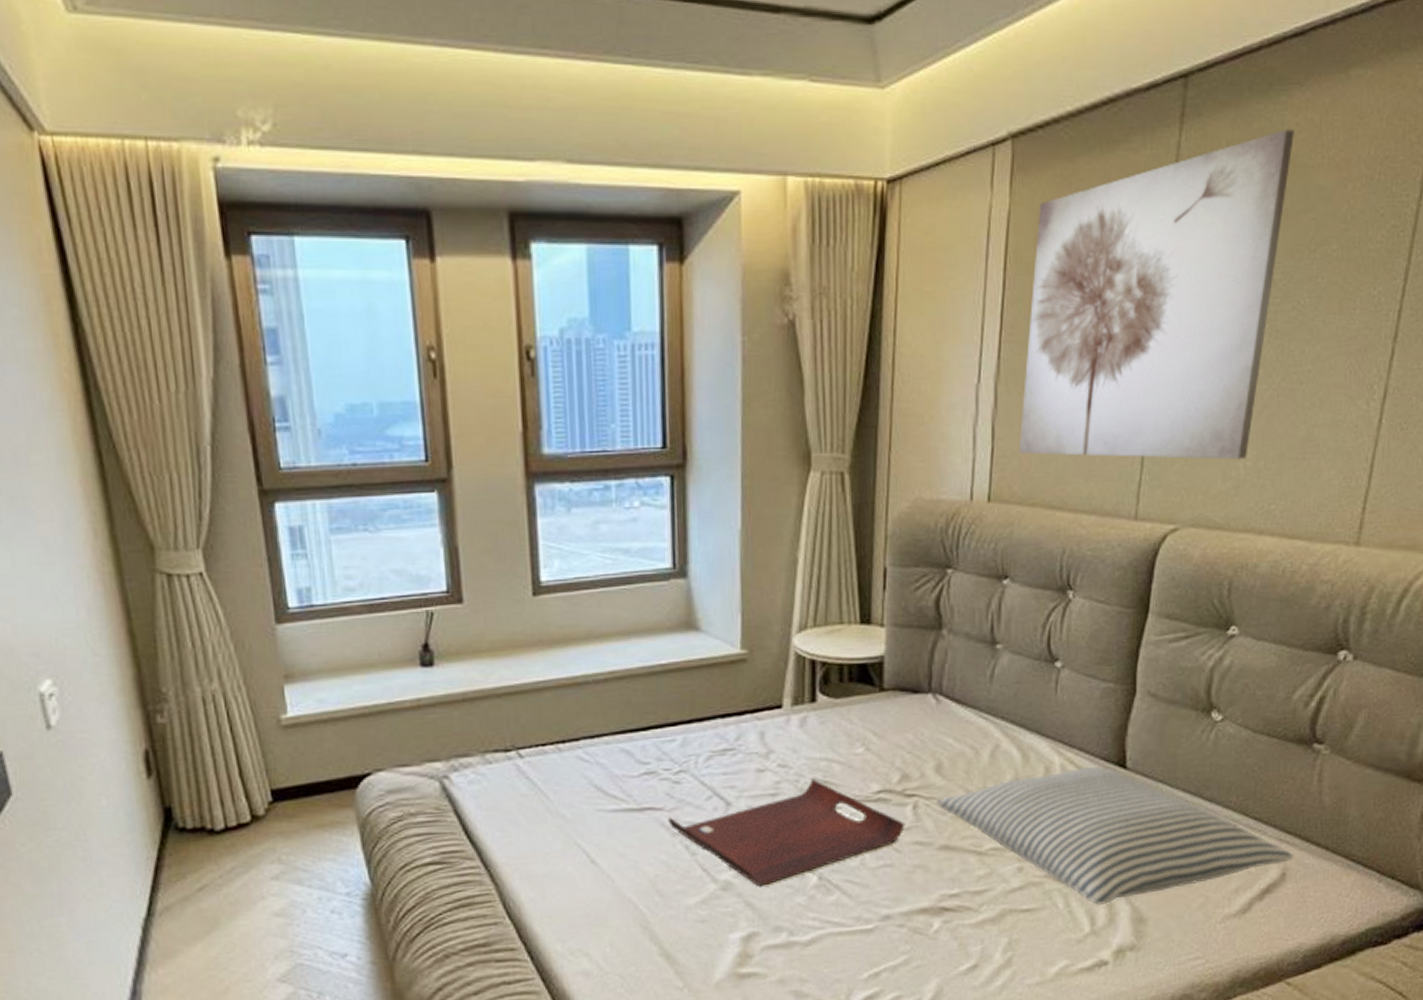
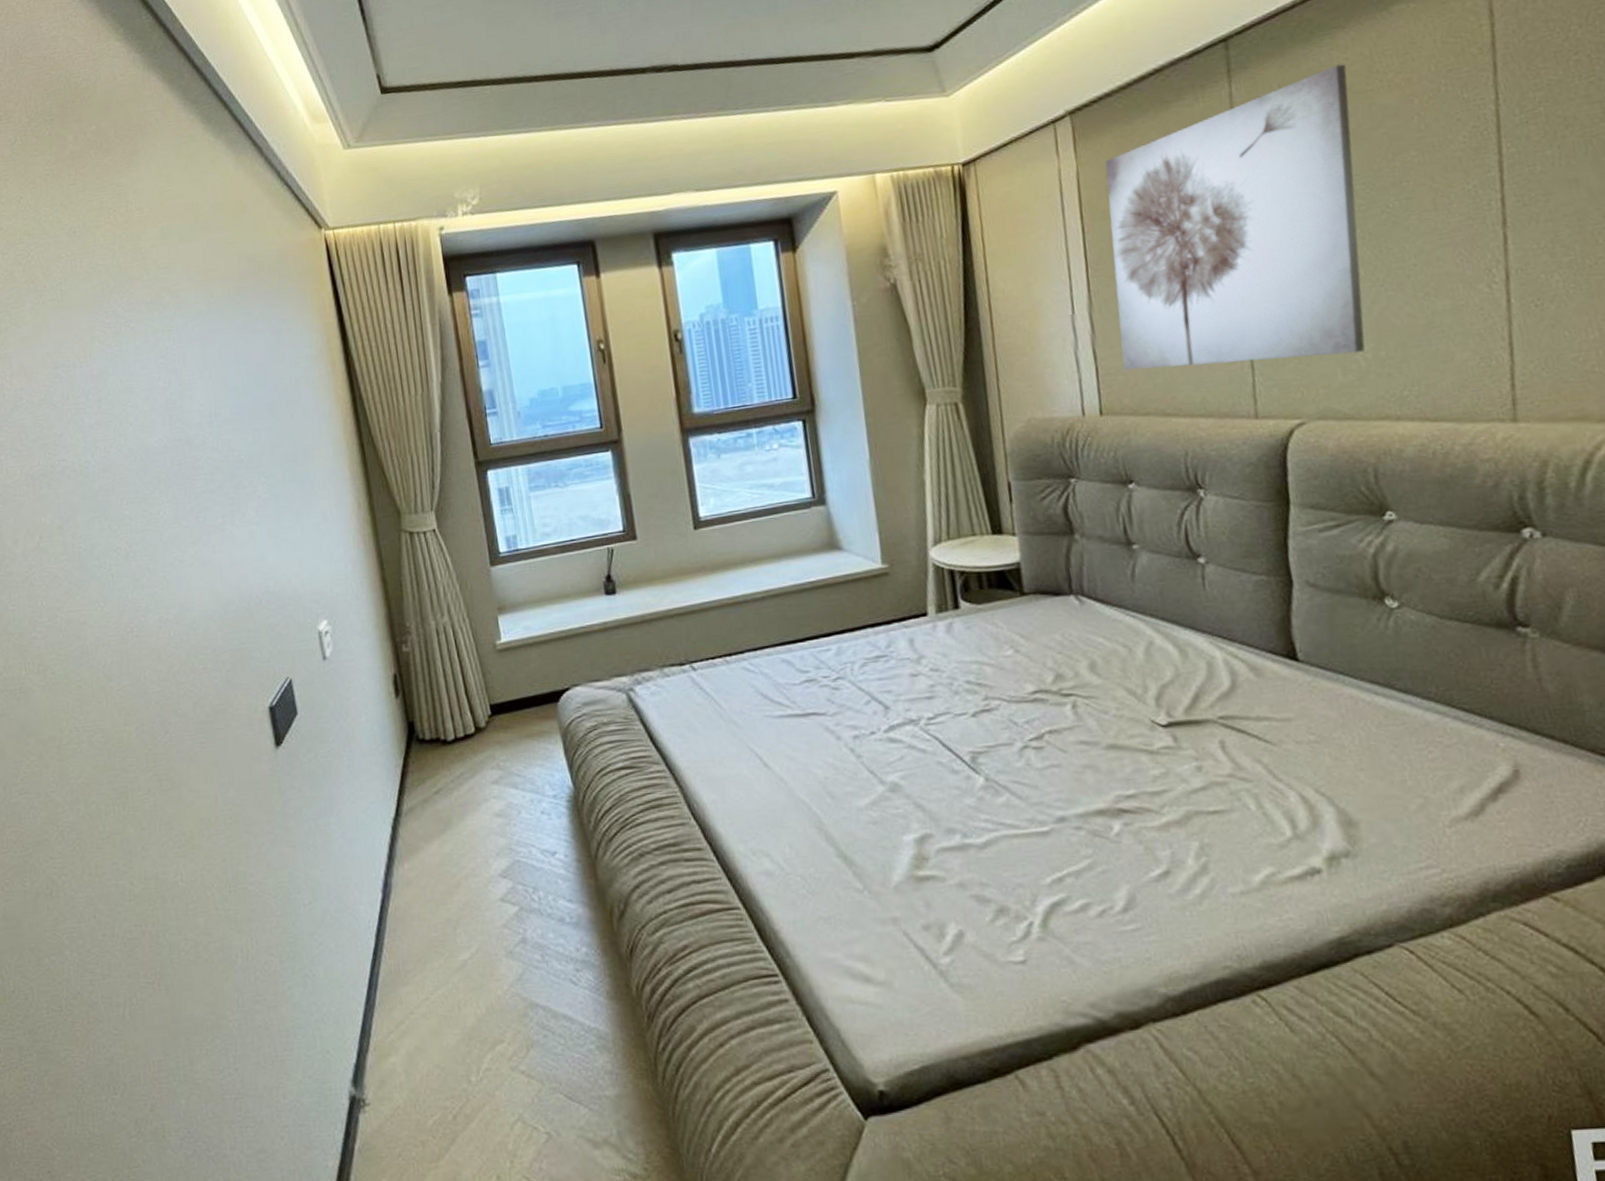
serving tray: present [668,778,905,887] -> none [831,681,1067,788]
pillow: present [937,765,1294,905] -> none [1096,659,1525,806]

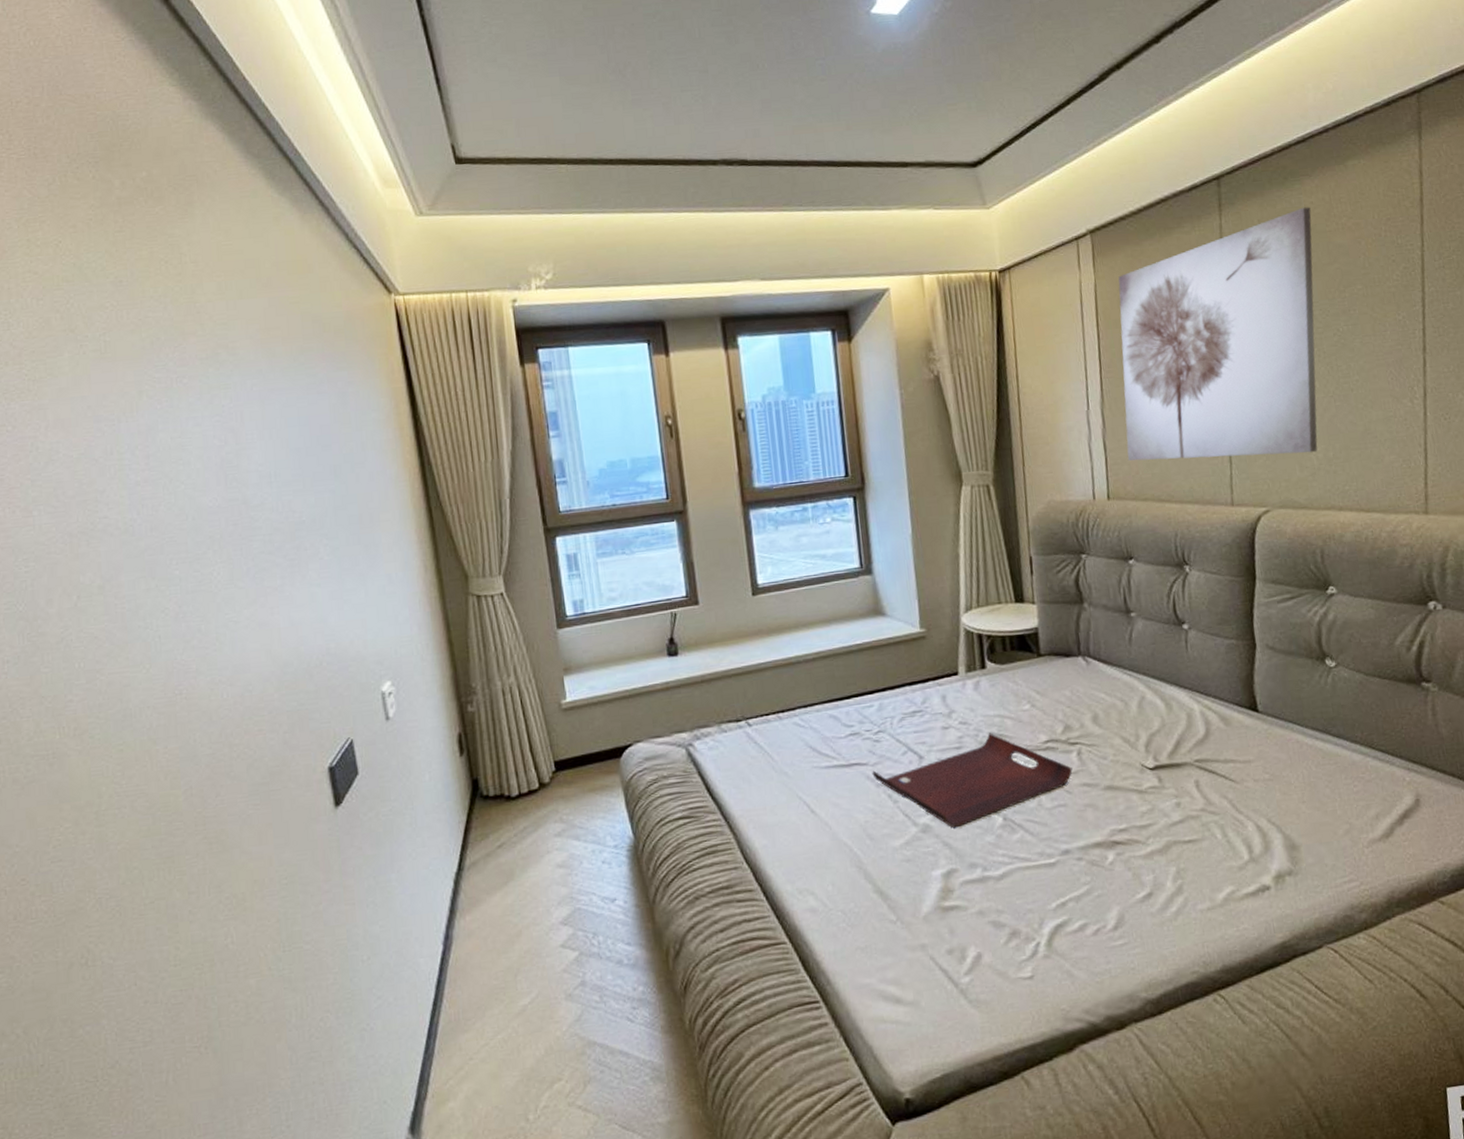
serving tray: none [831,681,1067,788] -> present [872,733,1073,828]

